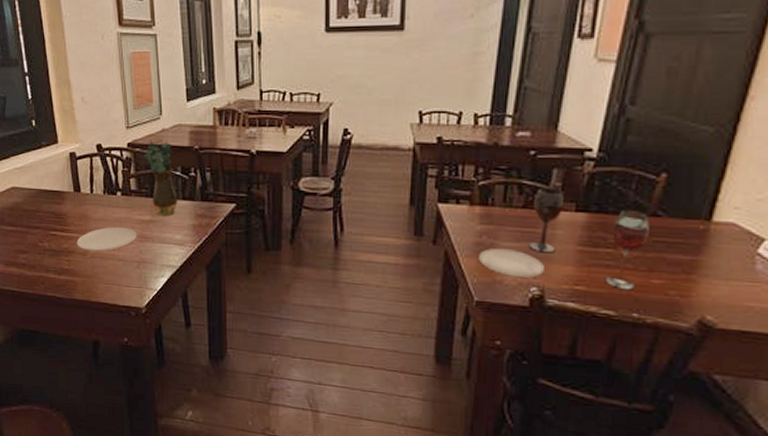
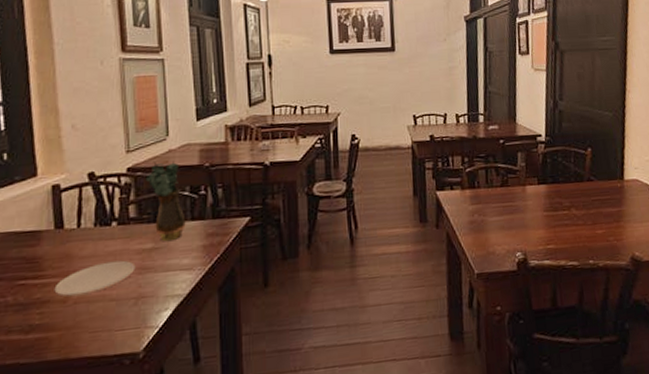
plate: present [479,247,544,278] -> none [474,222,524,247]
wine glass: present [529,187,565,253] -> none [508,167,530,222]
wineglass: present [605,209,651,290] -> none [564,177,589,243]

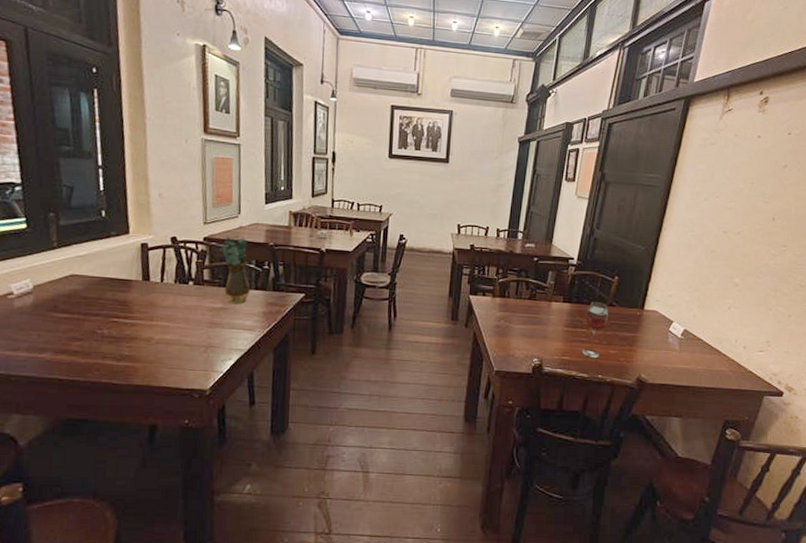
plate: present [54,260,136,297] -> none [140,313,207,338]
wineglass: none [564,177,589,243] -> present [581,301,609,359]

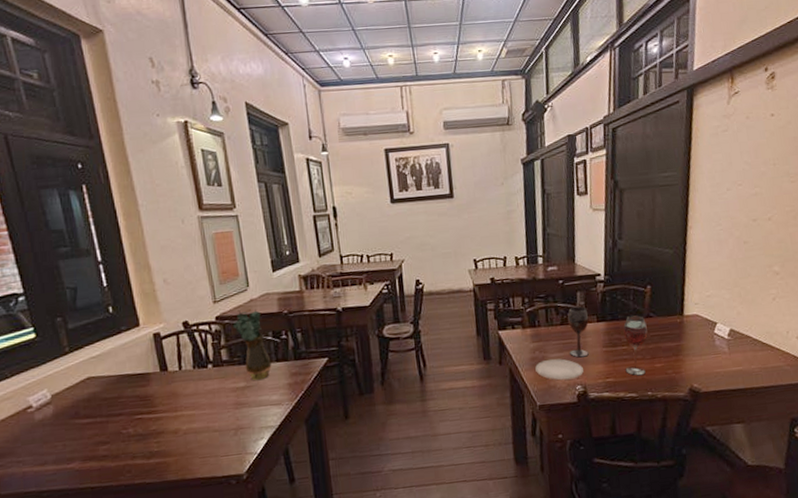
plate: none [498,329,542,352] -> present [535,358,583,381]
wine glass: none [533,284,556,333] -> present [567,306,589,358]

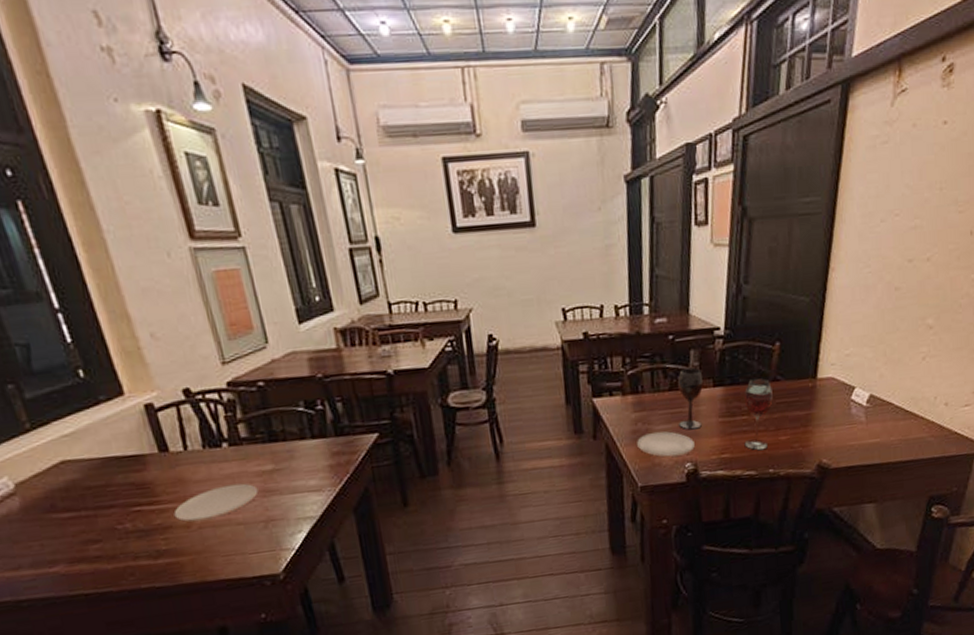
plate: none [166,397,232,429] -> present [173,483,259,522]
vase: present [232,309,272,381] -> none [250,372,306,463]

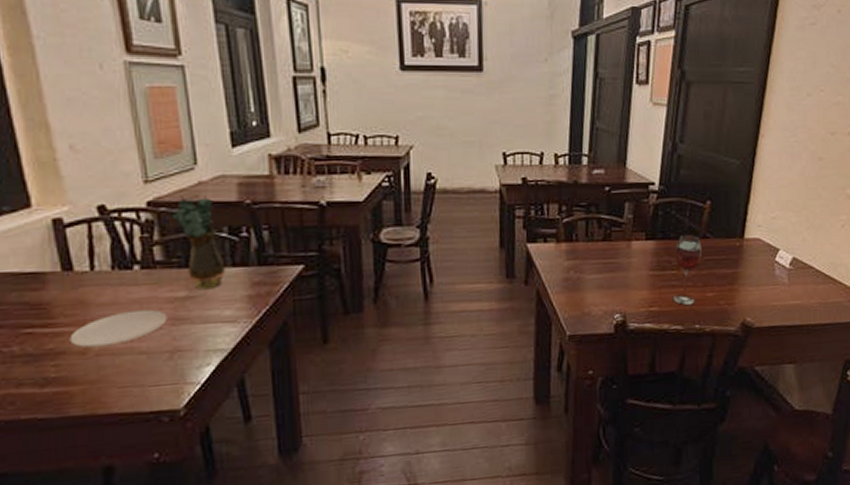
vase: none [250,372,306,463] -> present [171,195,226,290]
plate: present [637,431,695,458] -> none [568,280,624,307]
wine glass: present [678,367,704,430] -> none [610,219,637,281]

